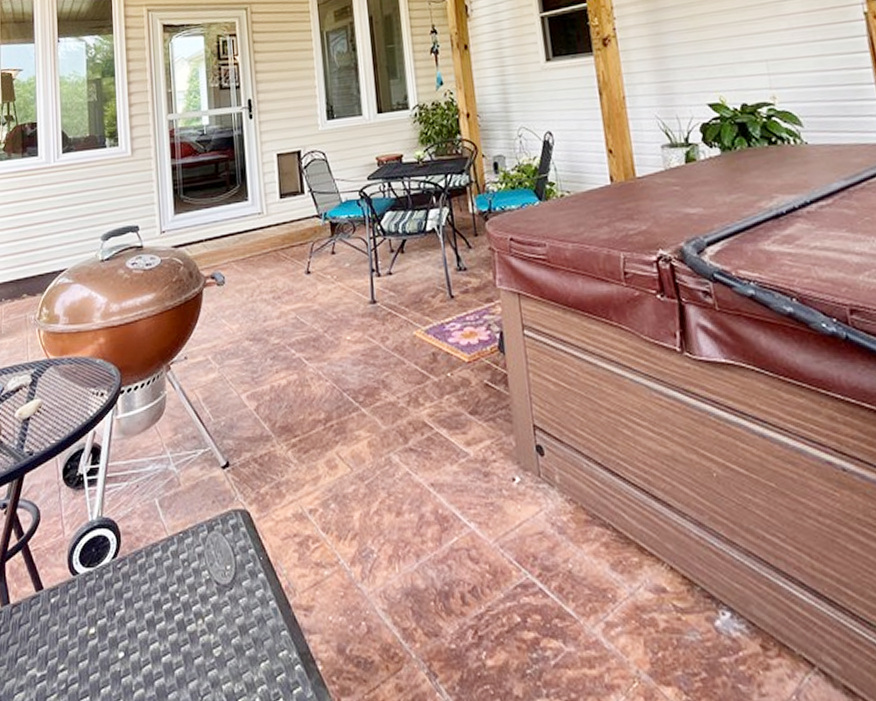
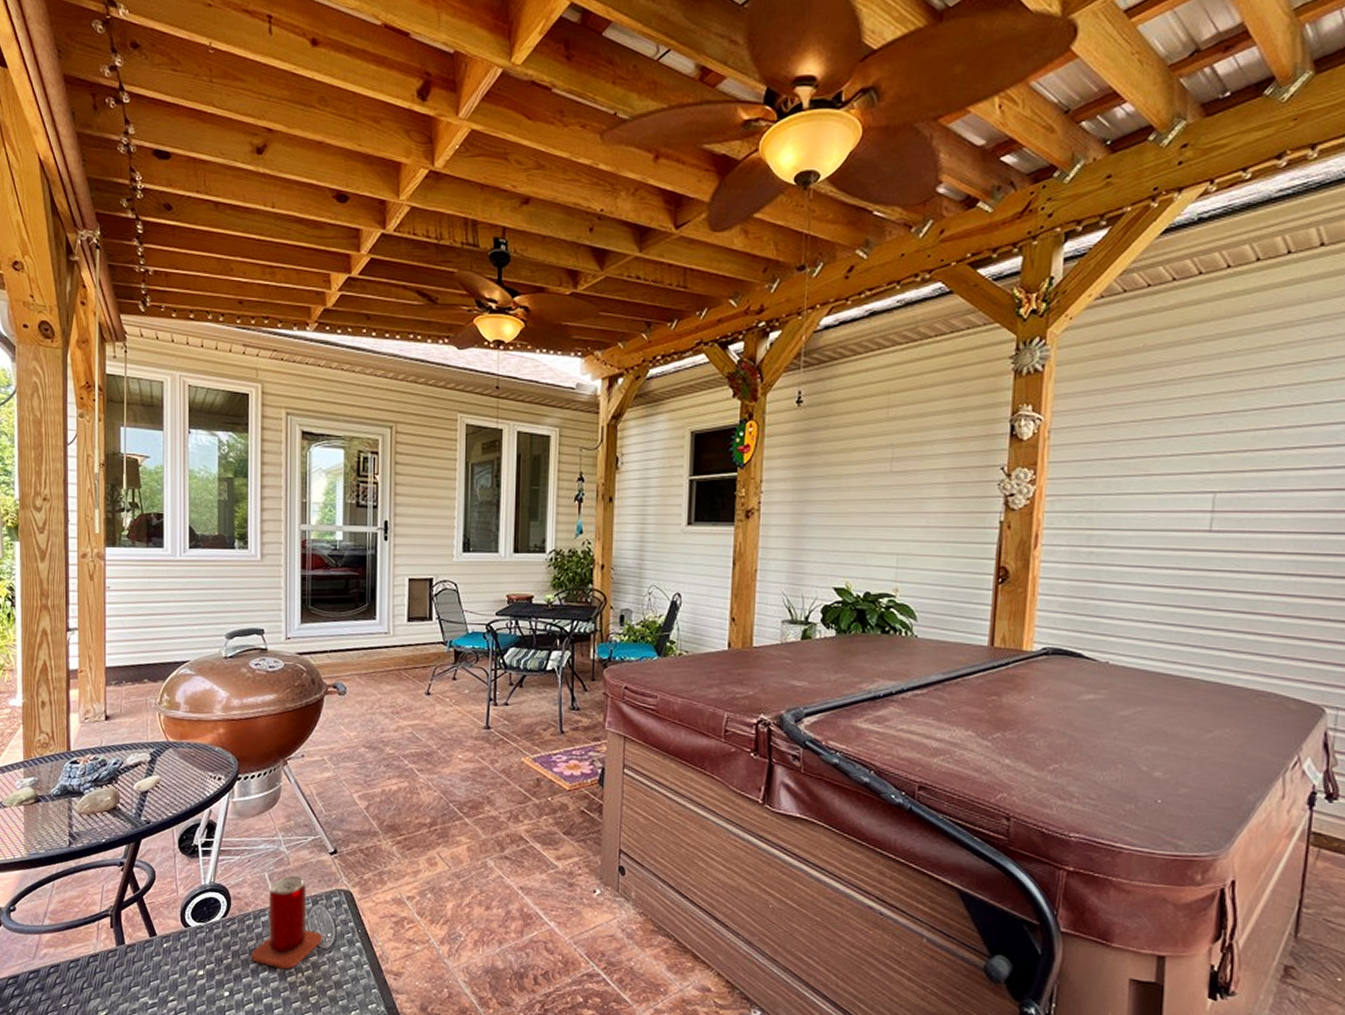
beer can: none [145,498,222,617] -> present [251,875,322,970]

